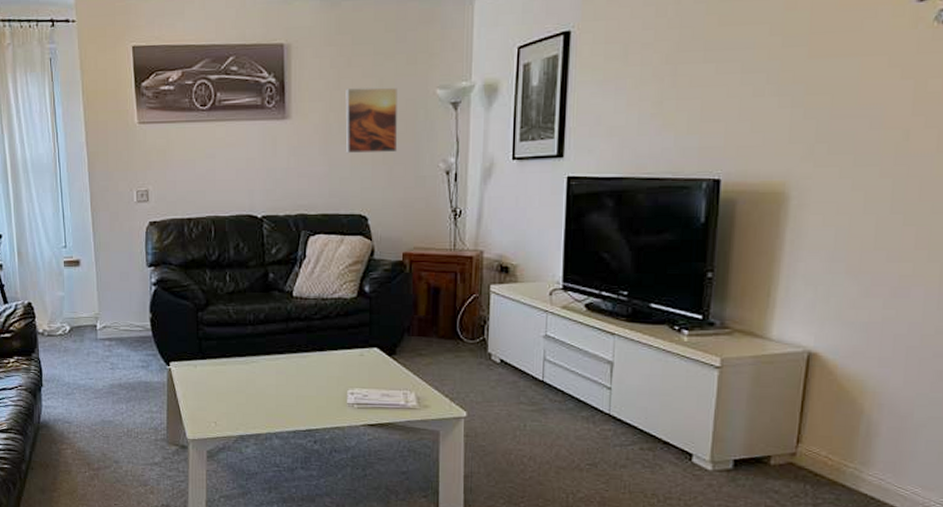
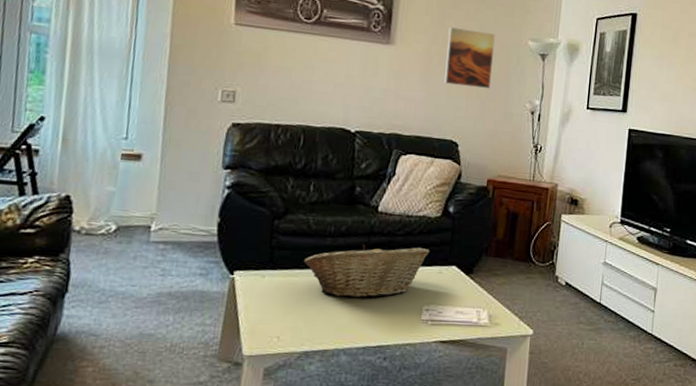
fruit basket: none [229,330,349,383] -> present [303,244,430,298]

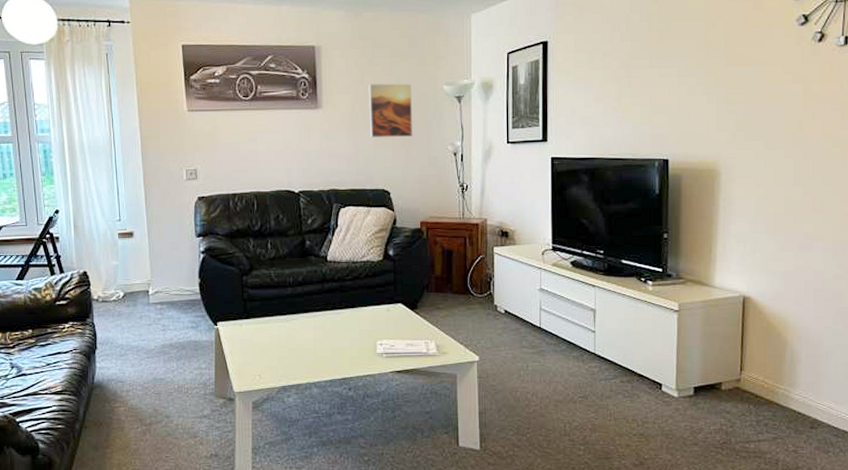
fruit basket: present [303,244,430,298] -> none [271,289,377,338]

